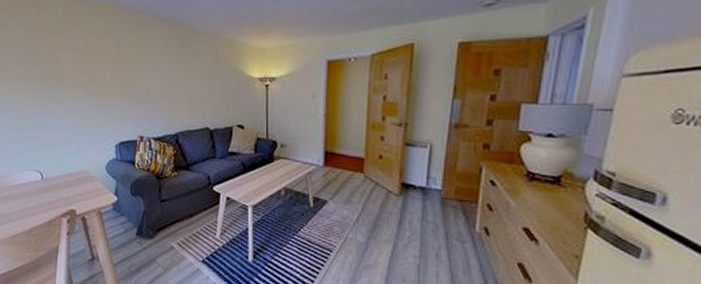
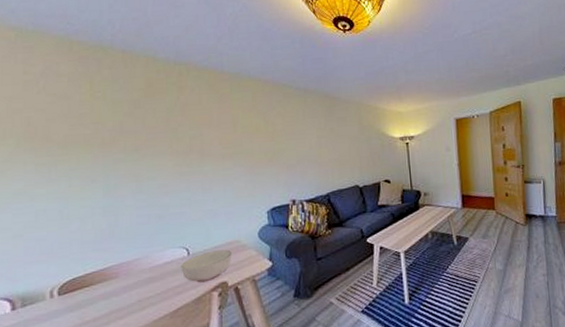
bowl: none [35,178,81,208] -> present [181,249,232,283]

